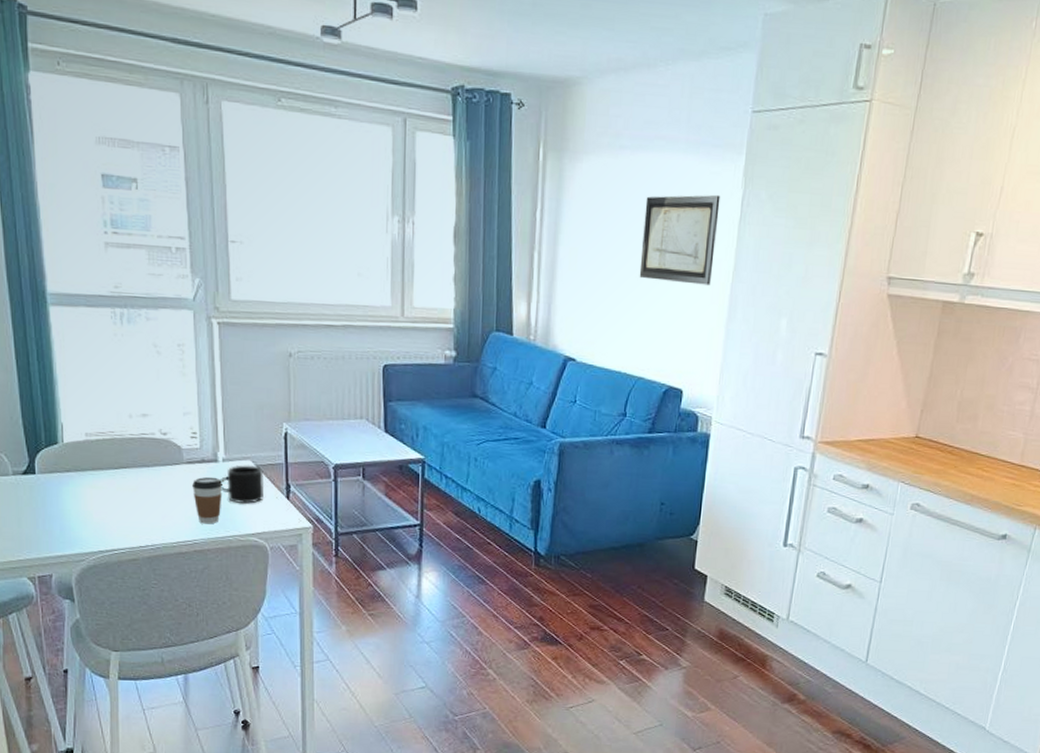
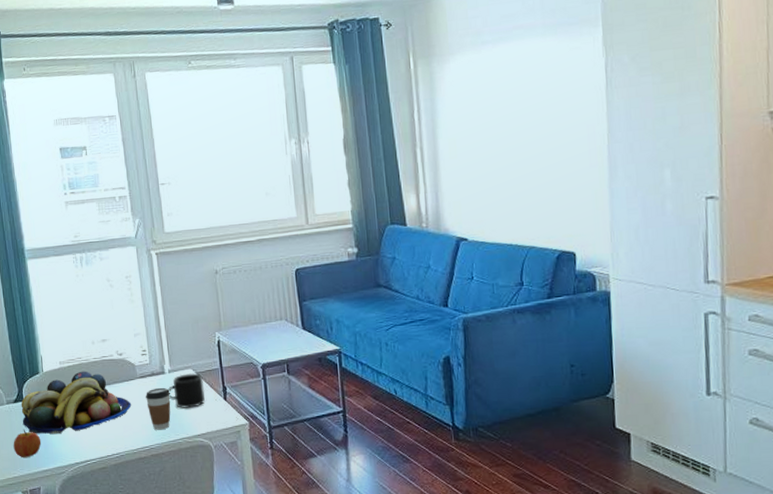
apple: none [19,507,56,540] -> present [13,430,41,458]
fruit bowl: none [31,447,174,516] -> present [21,371,132,434]
wall art: present [639,194,720,285] -> none [513,67,587,155]

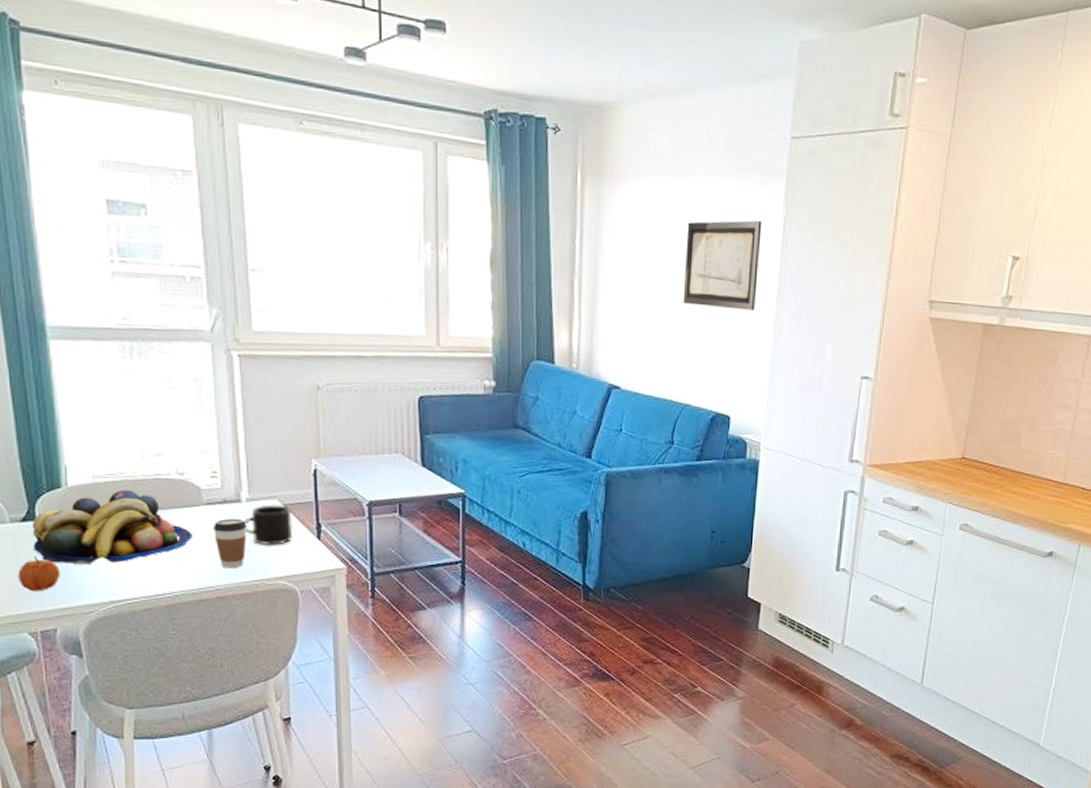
wall art: none [513,67,587,155] -> present [682,220,762,311]

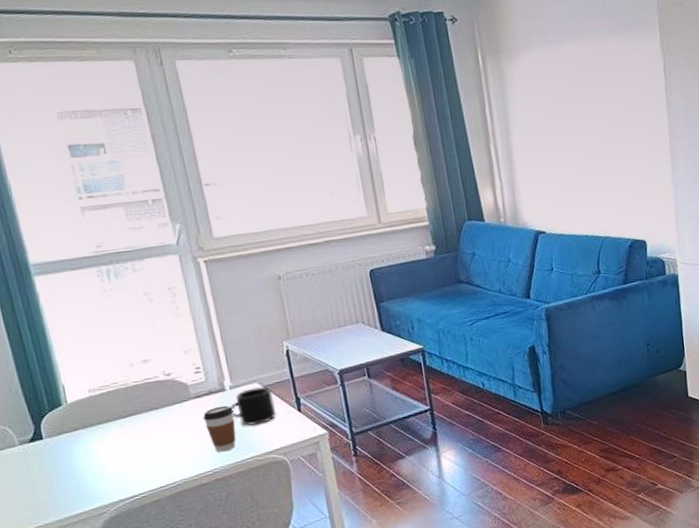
apple: present [18,557,61,592] -> none [32,472,72,504]
fruit bowl: present [31,489,193,564] -> none [39,396,187,475]
wall art: present [682,220,762,311] -> none [580,68,651,150]

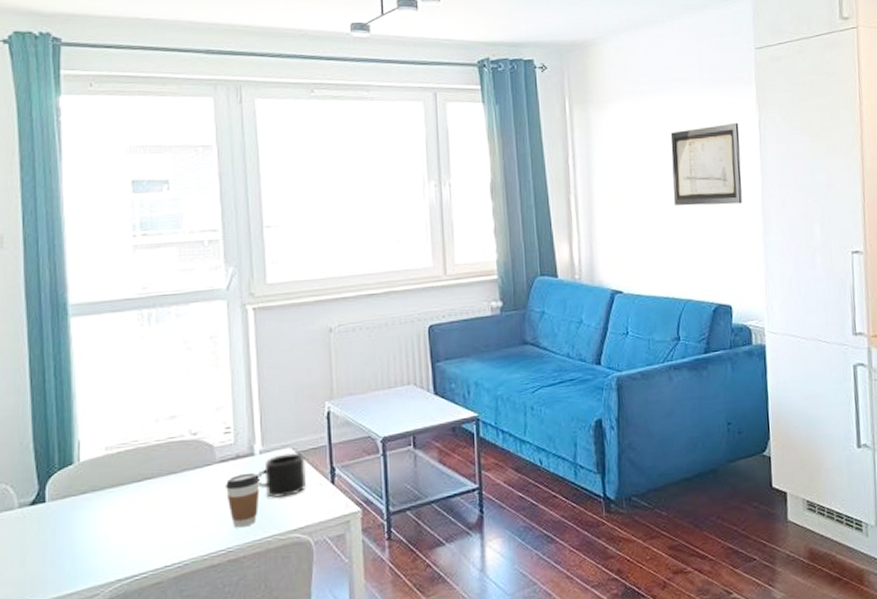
wall art: none [580,68,651,150] -> present [670,122,742,206]

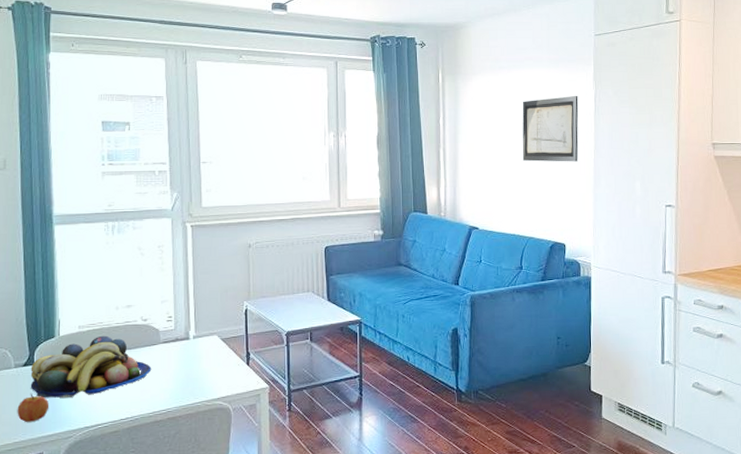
apple: none [23,541,67,581] -> present [17,394,50,423]
fruit bowl: none [40,457,205,546] -> present [30,335,152,398]
coffee cup: present [226,472,260,528] -> none [167,352,193,394]
mug: present [256,452,307,499] -> none [190,339,229,374]

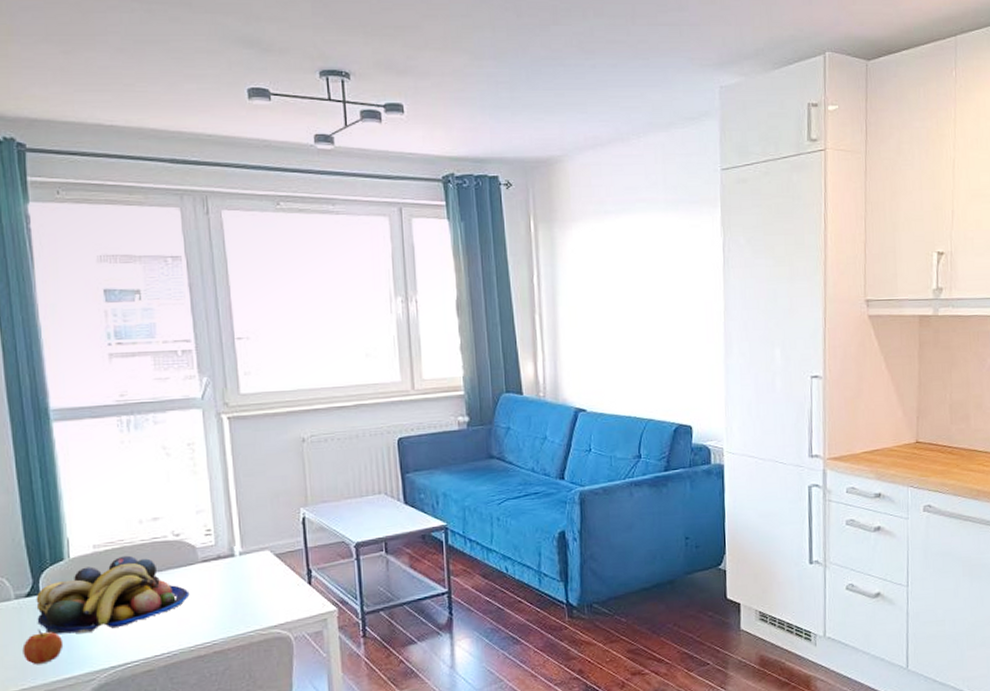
wall art: present [522,95,579,162] -> none [634,244,705,327]

